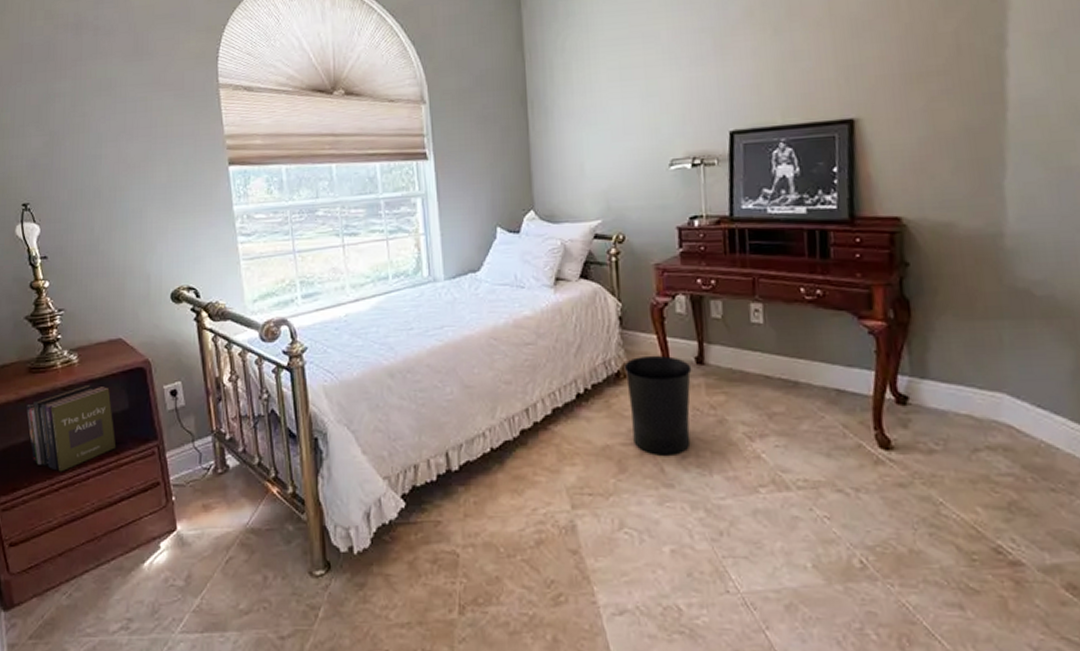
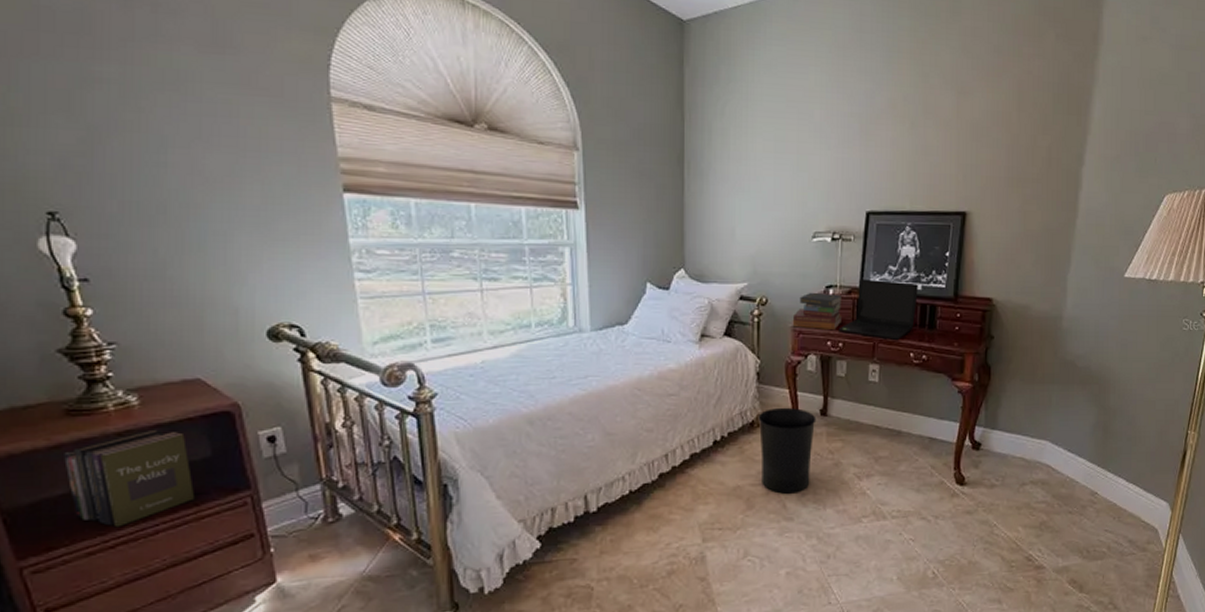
books: none [654,225,713,267] -> present [792,292,843,331]
laptop: none [709,205,803,275] -> present [838,279,918,341]

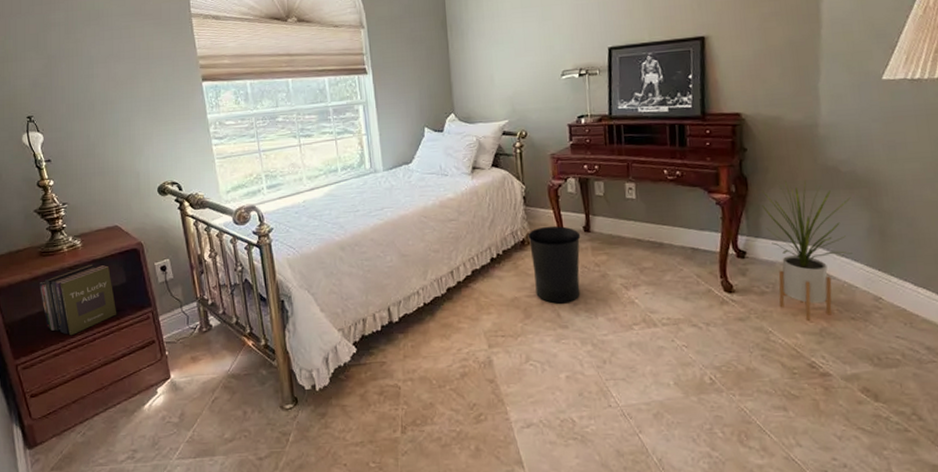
books: present [792,292,843,331] -> none [550,122,596,155]
laptop: present [838,279,918,341] -> none [593,106,666,160]
house plant: none [1001,372,1083,514] -> present [761,180,852,321]

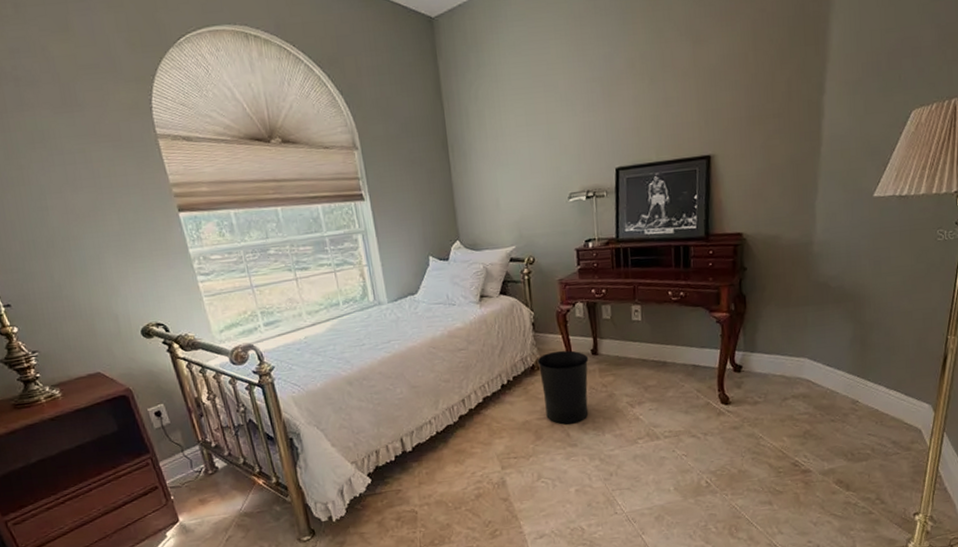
books: present [39,263,117,336] -> none [18,413,113,488]
house plant: present [761,180,852,321] -> none [758,296,838,425]

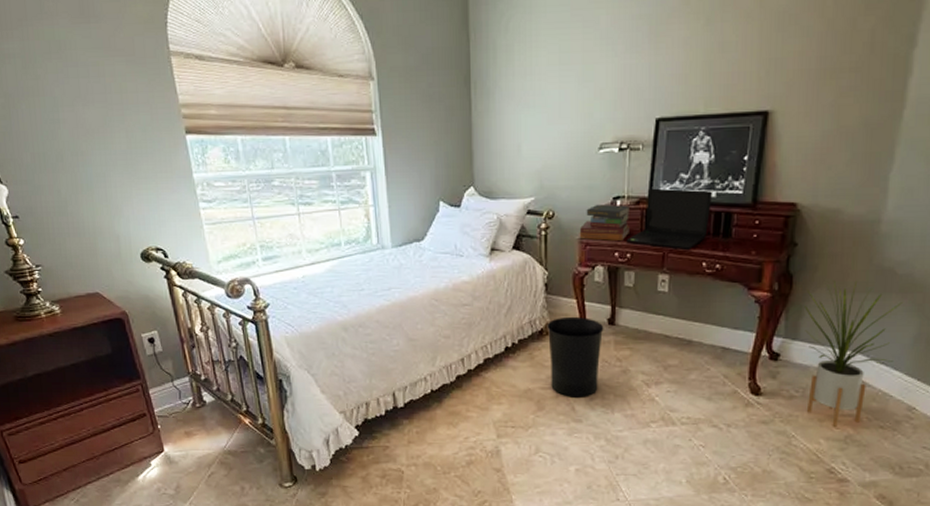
books: none [558,246,603,281] -> present [579,204,631,242]
laptop: none [600,228,671,283] -> present [626,188,712,251]
house plant: none [758,296,838,425] -> present [804,280,903,427]

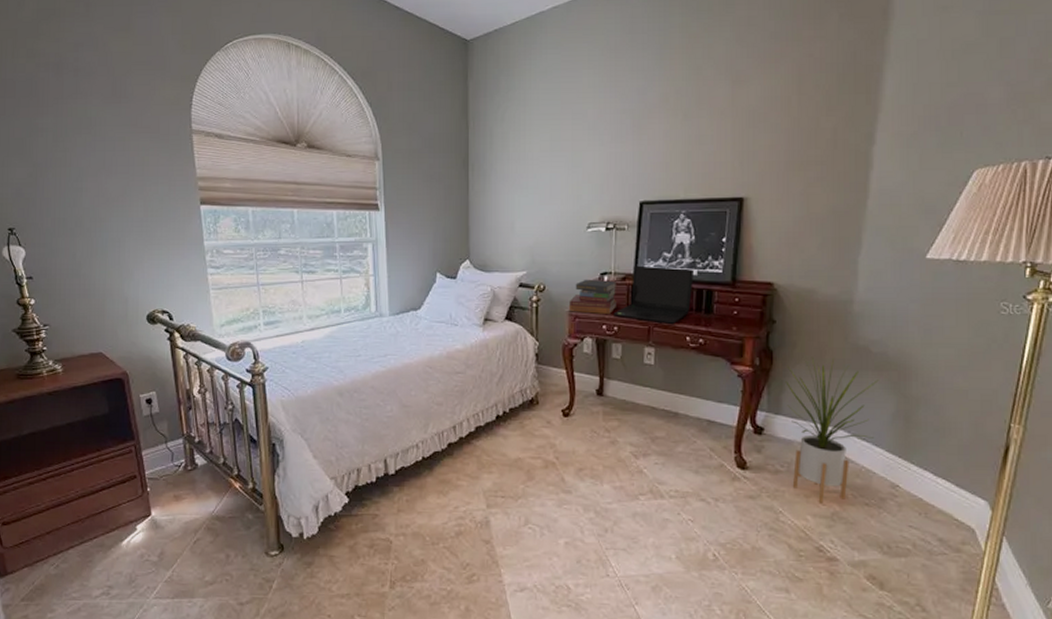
waste bin: present [547,316,604,397] -> none [537,386,593,468]

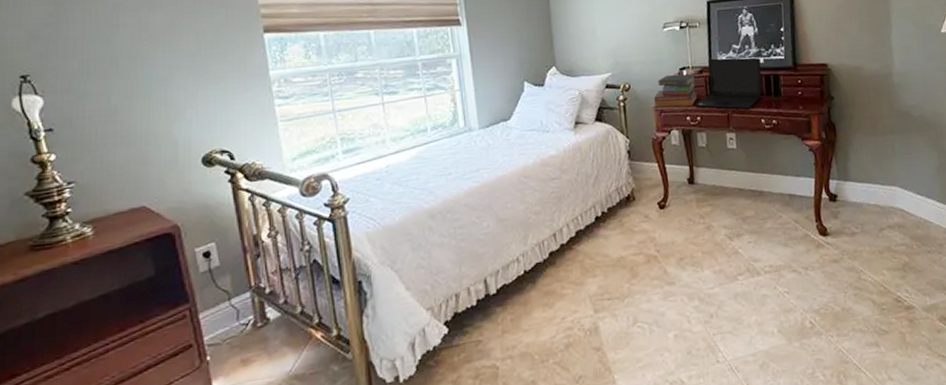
house plant: present [785,357,879,503] -> none [848,125,926,257]

